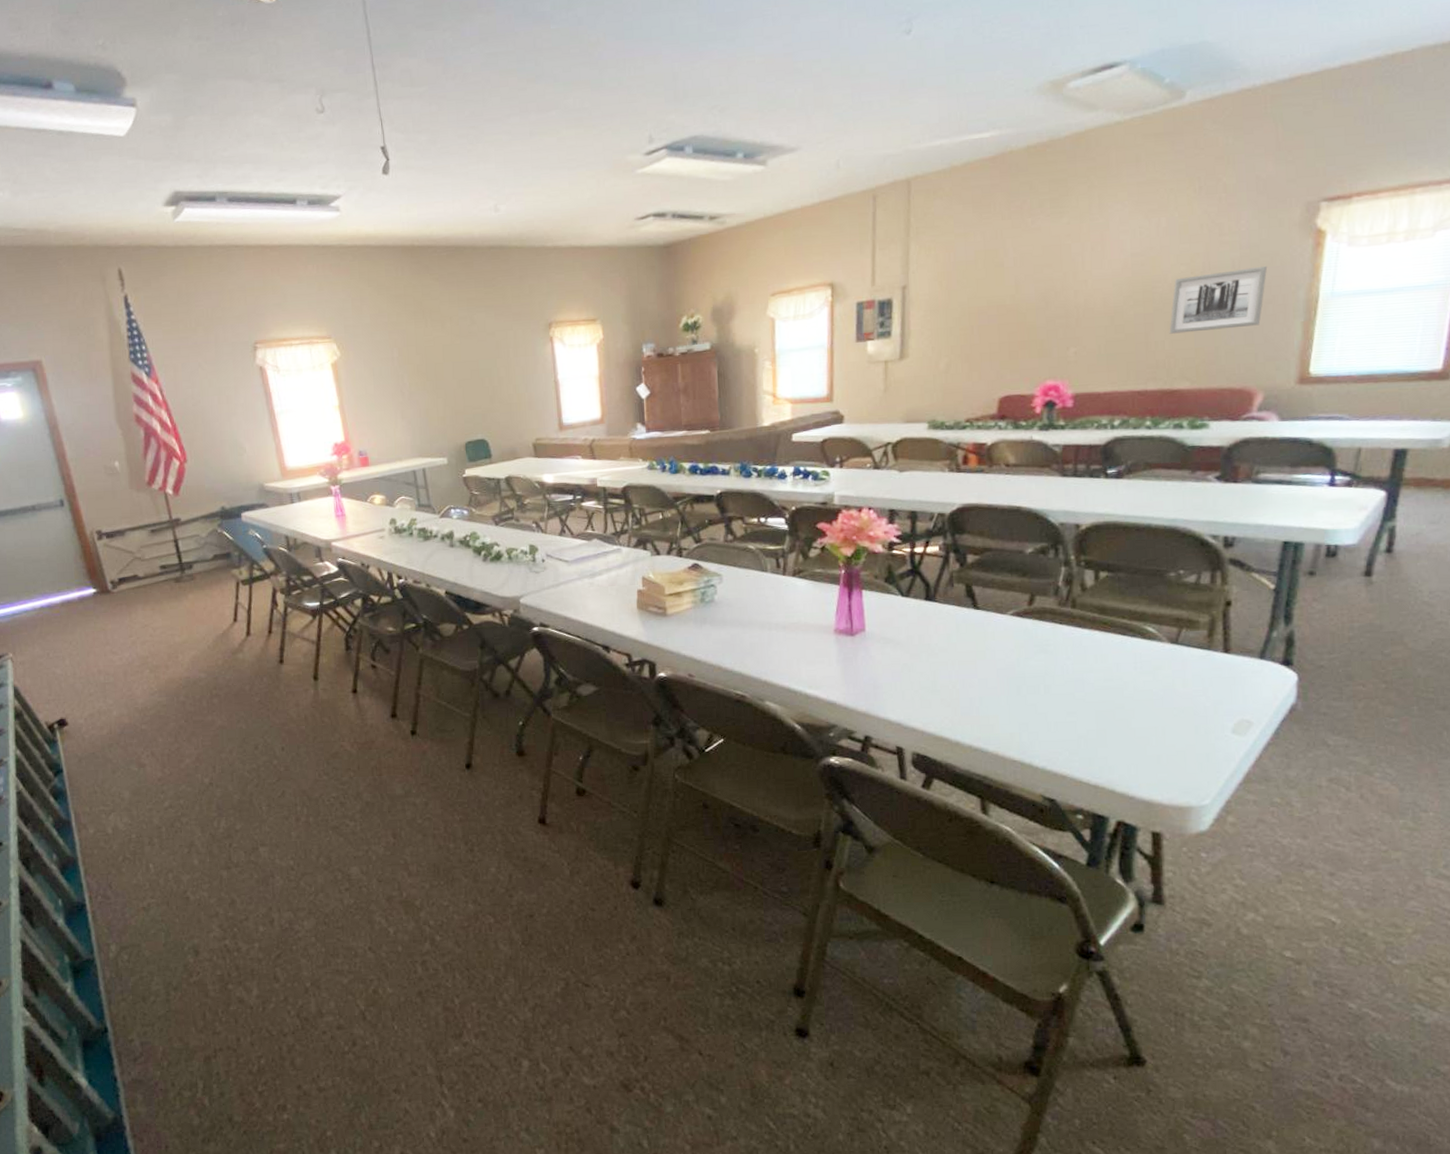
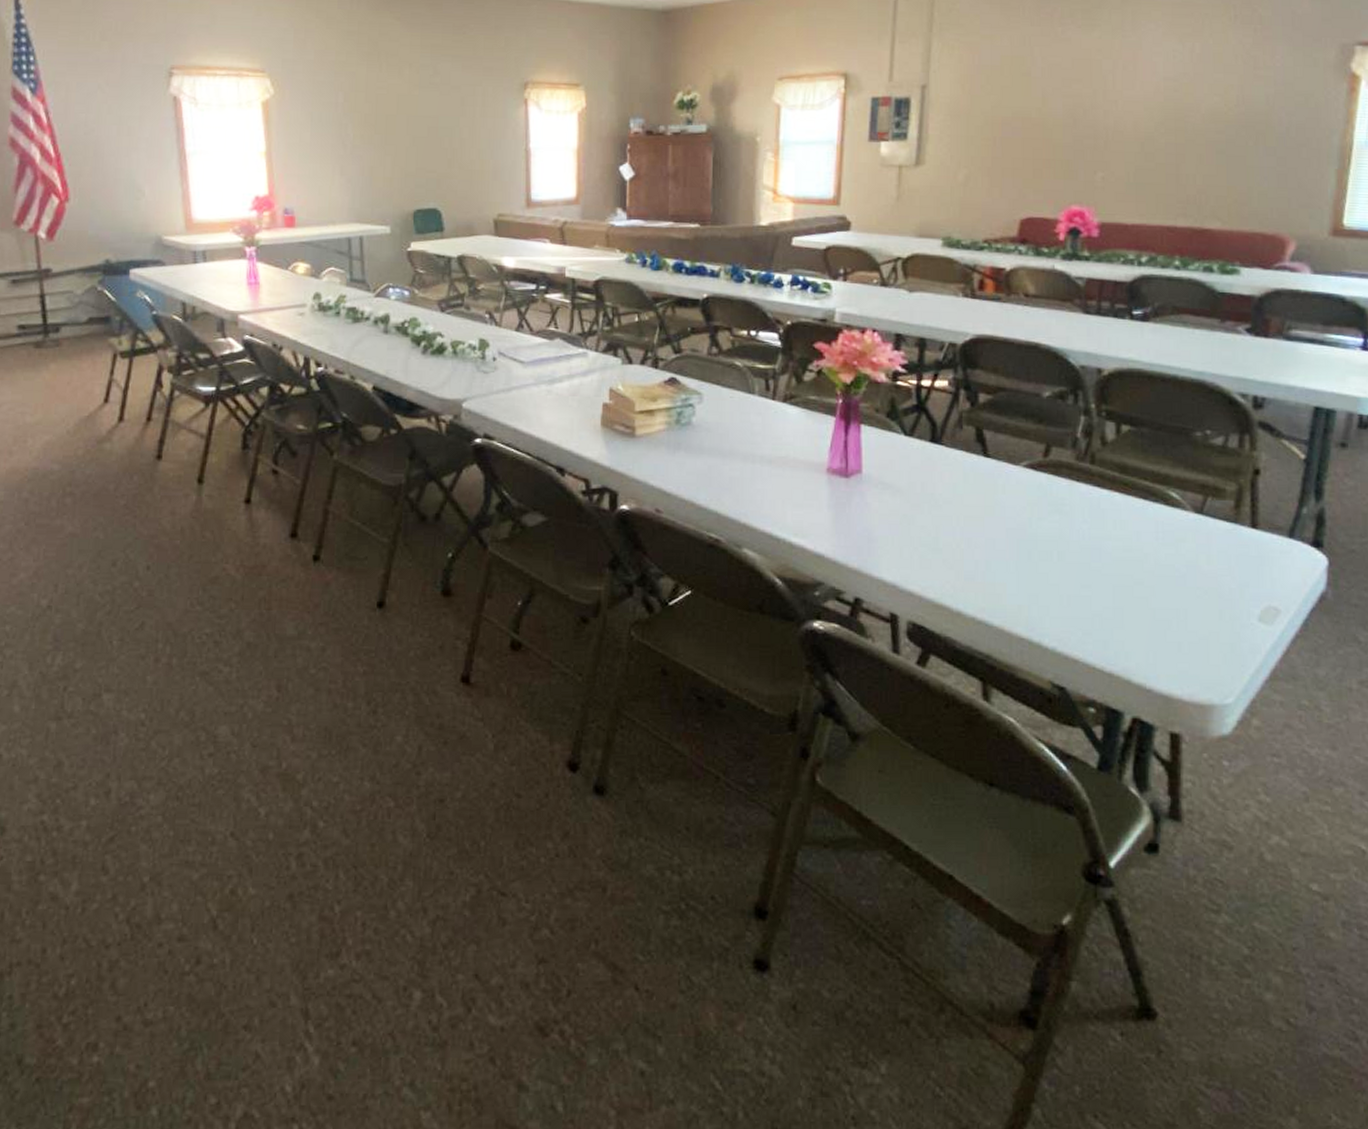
wall art: present [1169,265,1268,334] -> none [1201,105,1302,169]

